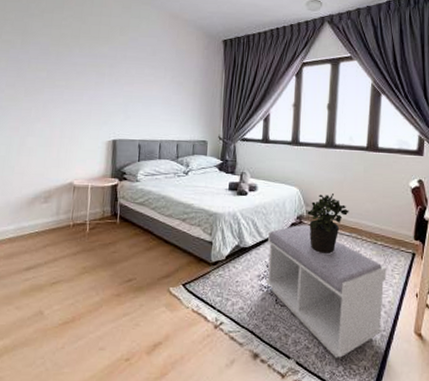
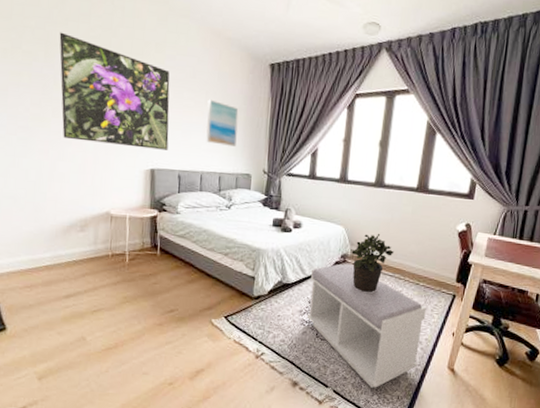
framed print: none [33,22,132,122] -> present [59,32,170,150]
wall art: none [165,74,195,116] -> present [206,99,239,147]

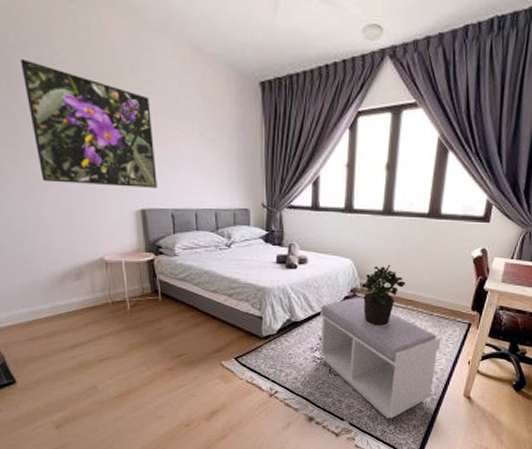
wall art: present [206,99,239,147] -> none [195,127,230,179]

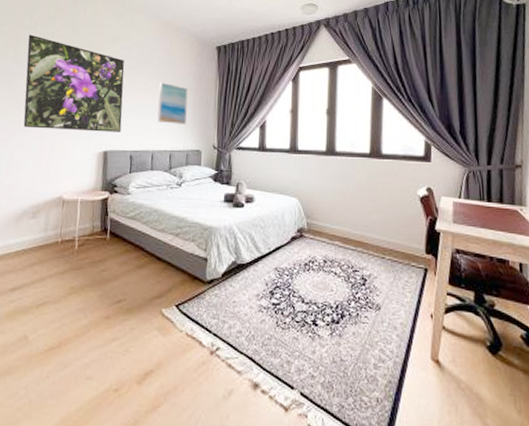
wall art: none [195,127,230,179] -> present [157,82,188,124]
bench: present [318,298,441,419] -> none [264,239,397,388]
potted plant: present [361,265,406,325] -> none [308,204,353,270]

